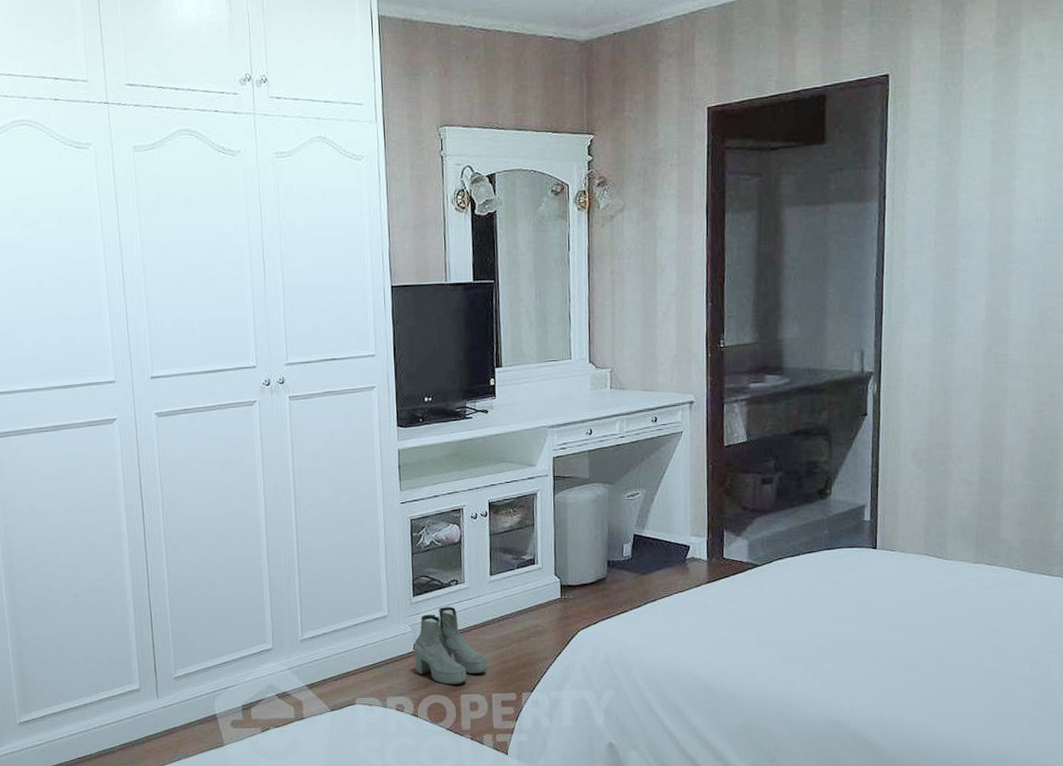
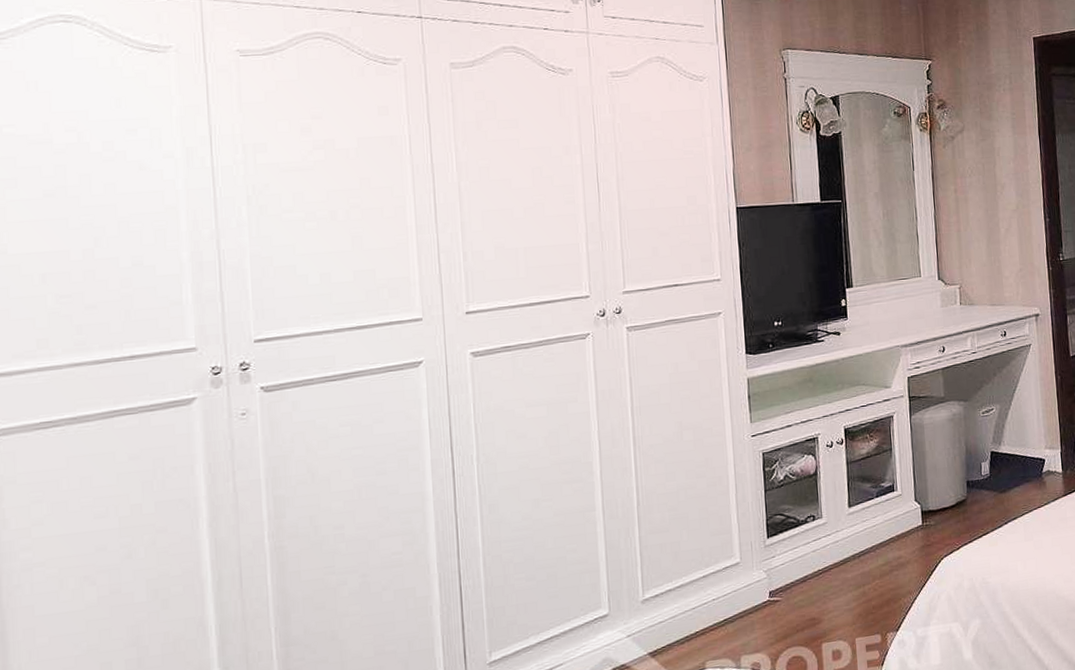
boots: present [413,607,487,685] -> none [769,545,849,634]

